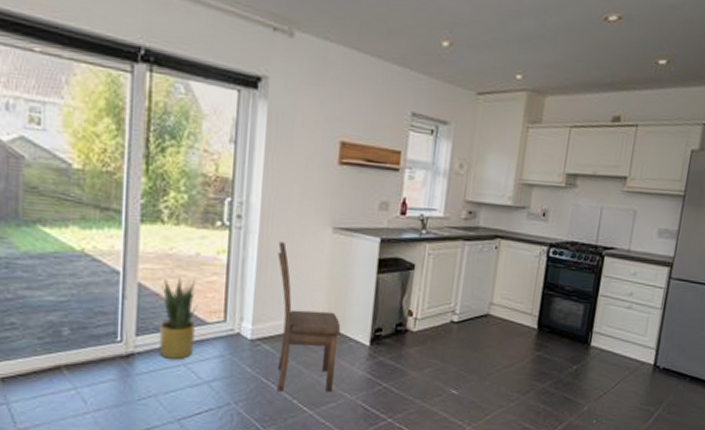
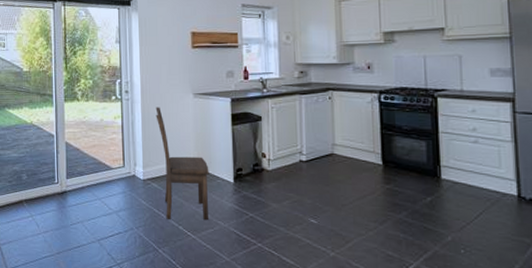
planter: present [159,277,198,359] -> none [81,136,105,195]

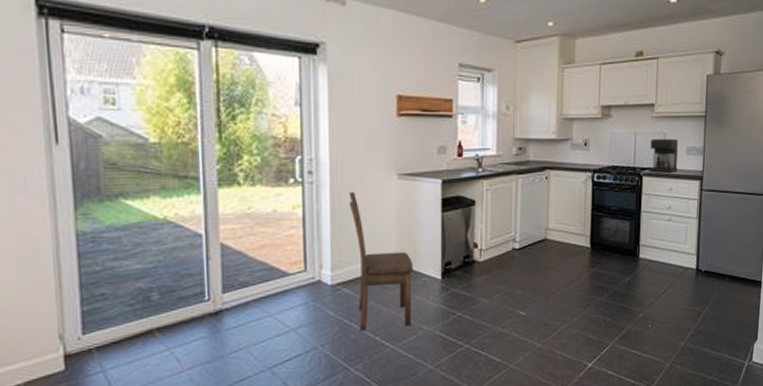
coffee maker: none [443,60,480,94] -> present [648,138,678,173]

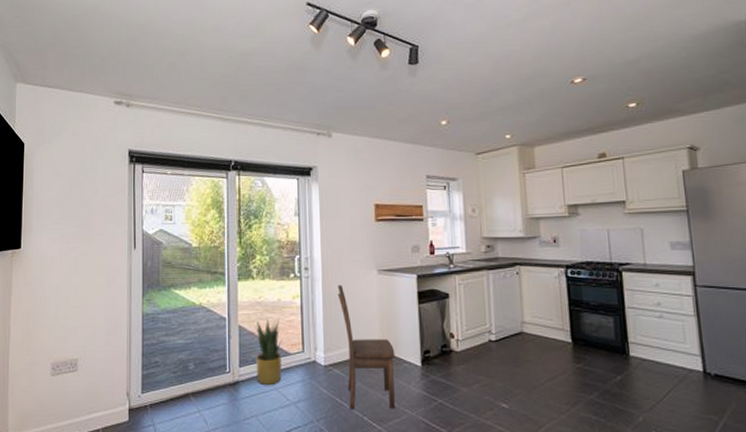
planter: none [243,234,279,312] -> present [255,318,282,384]
coffee maker: present [648,138,678,173] -> none [626,233,663,268]

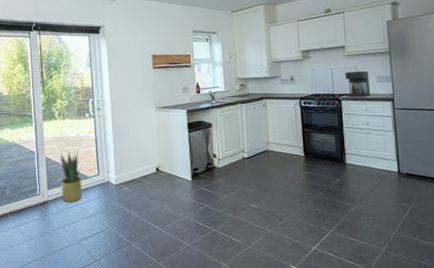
dining chair: present [337,285,395,409] -> none [124,121,172,217]
coffee maker: none [626,233,663,268] -> present [345,70,371,97]

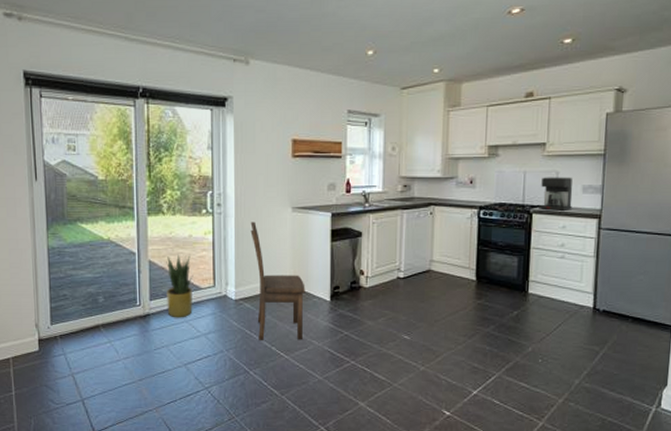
dining chair: none [124,121,172,217] -> present [250,222,305,340]

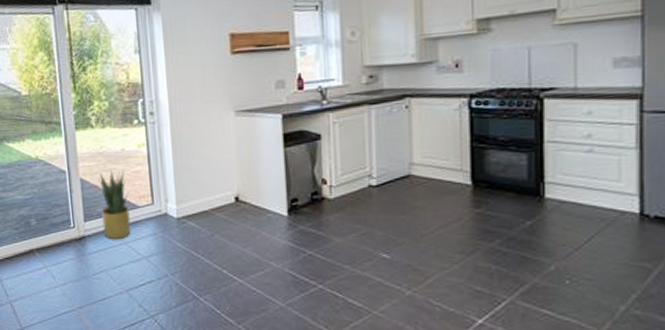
dining chair: present [250,222,305,340] -> none [188,130,258,262]
coffee maker: present [538,177,572,211] -> none [552,49,599,93]

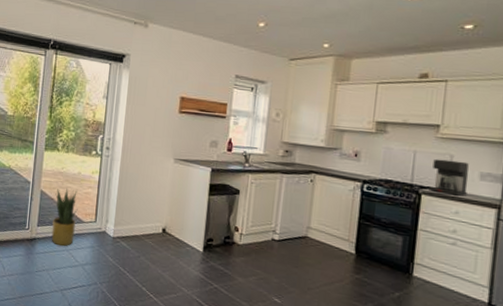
coffee maker: none [552,49,599,93] -> present [428,159,469,196]

